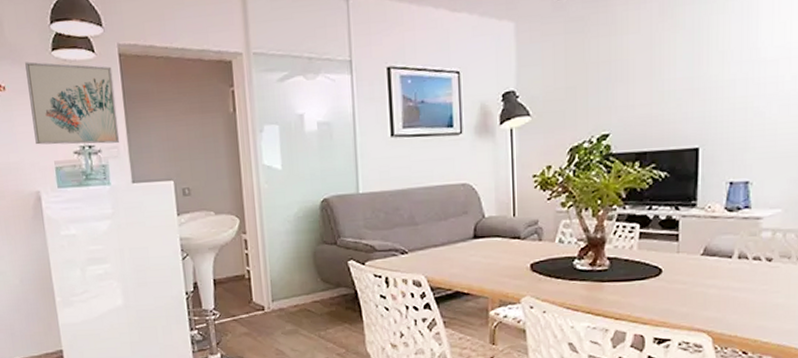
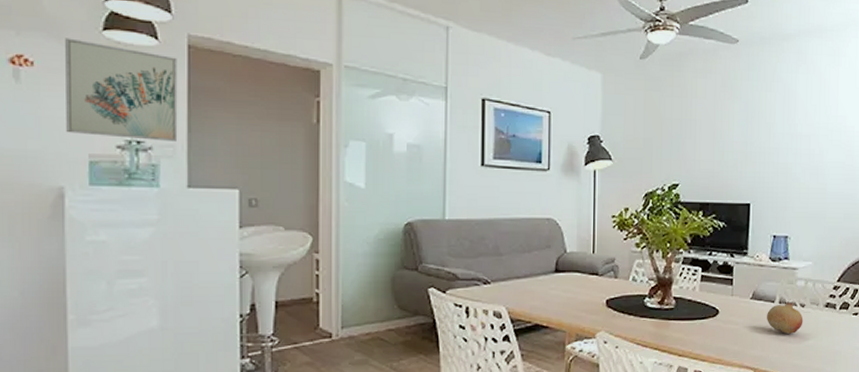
fruit: none [722,255,770,292] -> present [767,301,803,334]

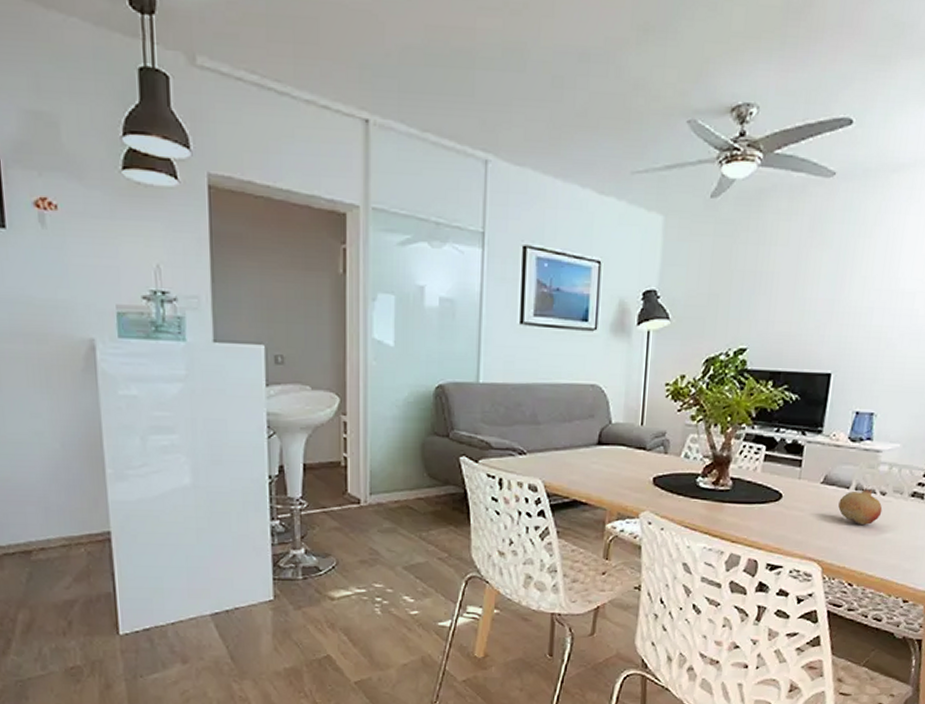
wall art: present [65,38,178,143] -> none [86,178,202,293]

